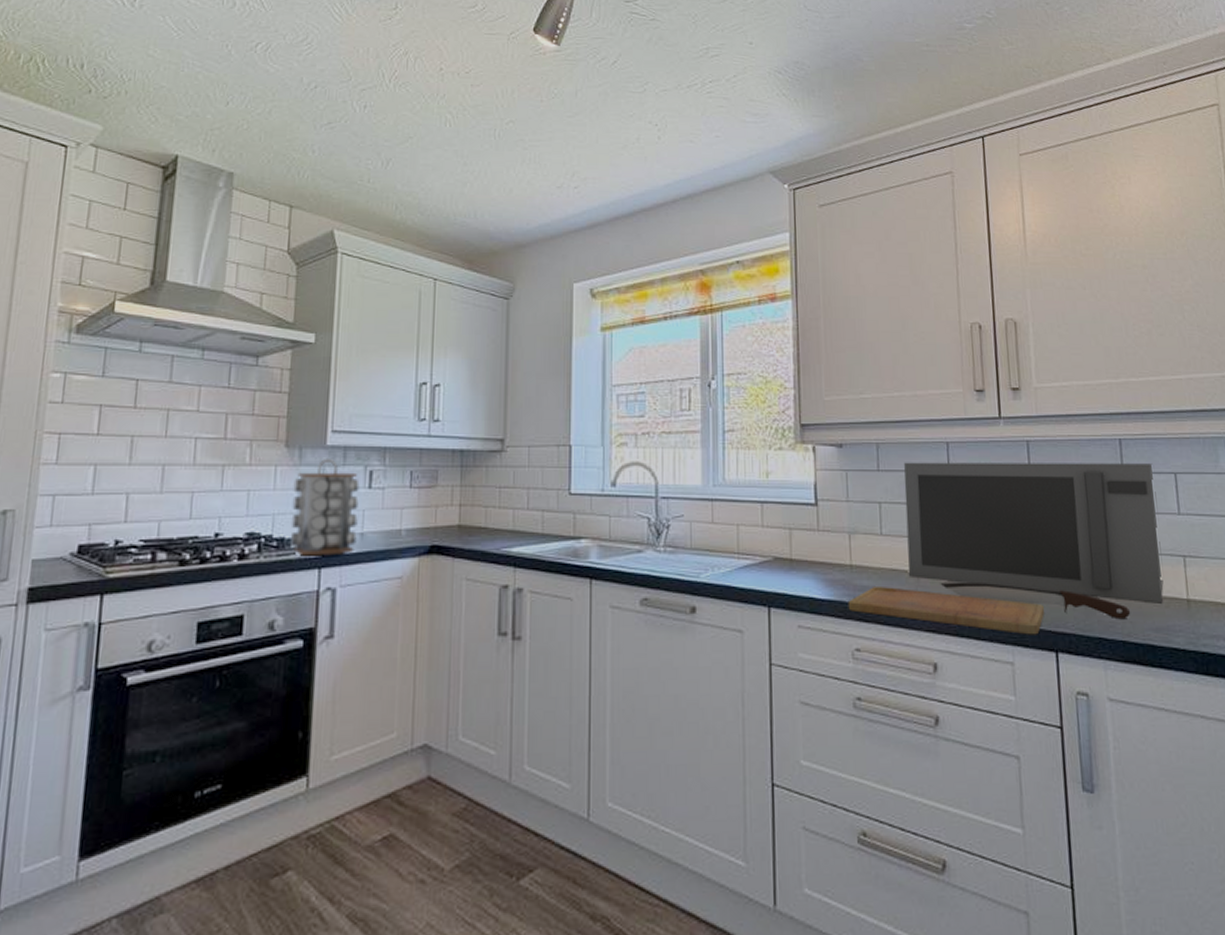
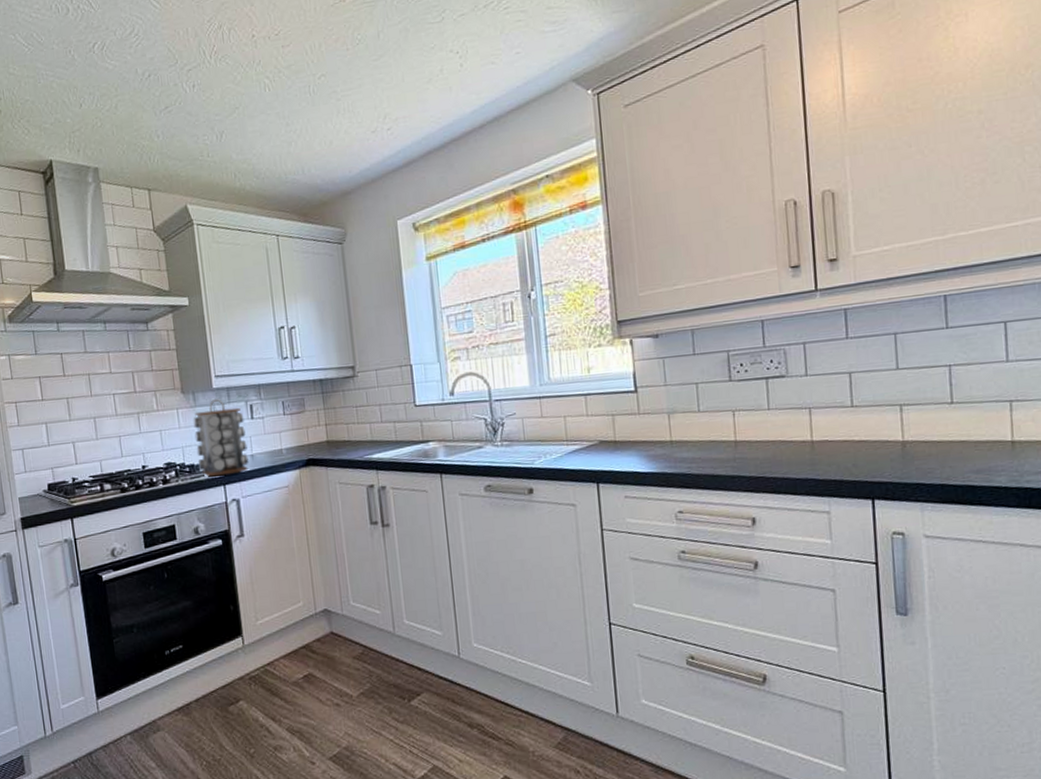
cutting board: present [848,587,1044,635] -> none [669,456,861,487]
microwave: present [904,462,1164,604] -> none [719,315,987,448]
knife: present [940,582,1131,620] -> none [757,444,951,466]

